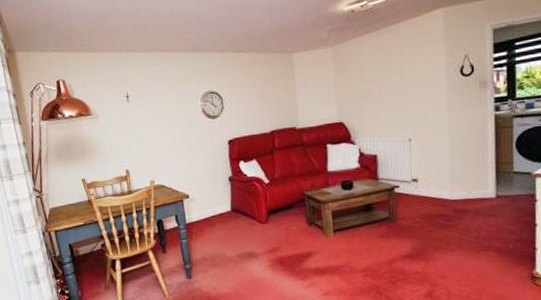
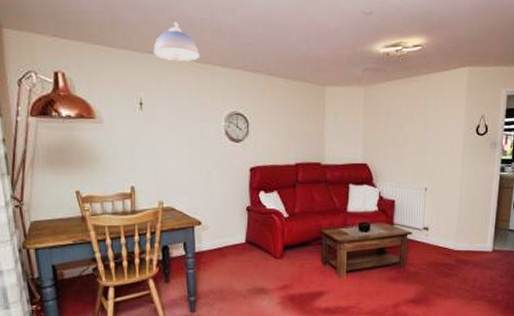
lamp shade: none [133,19,173,55] -> present [153,21,199,62]

